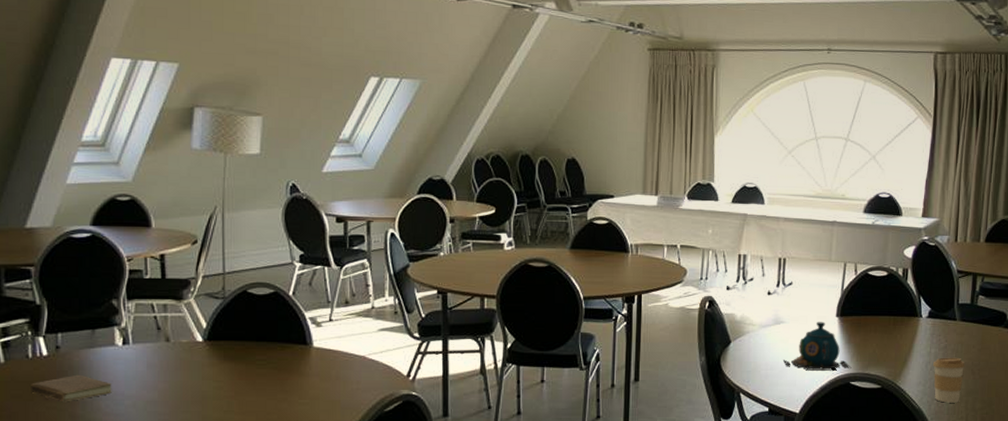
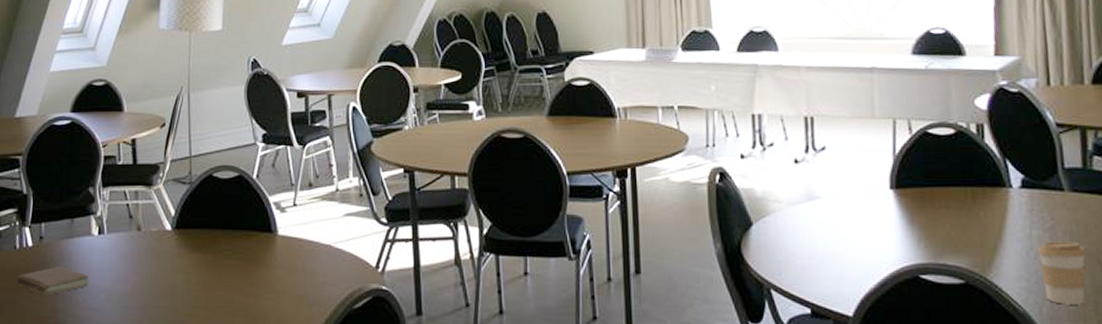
teapot: present [783,322,851,372] -> none [824,196,919,262]

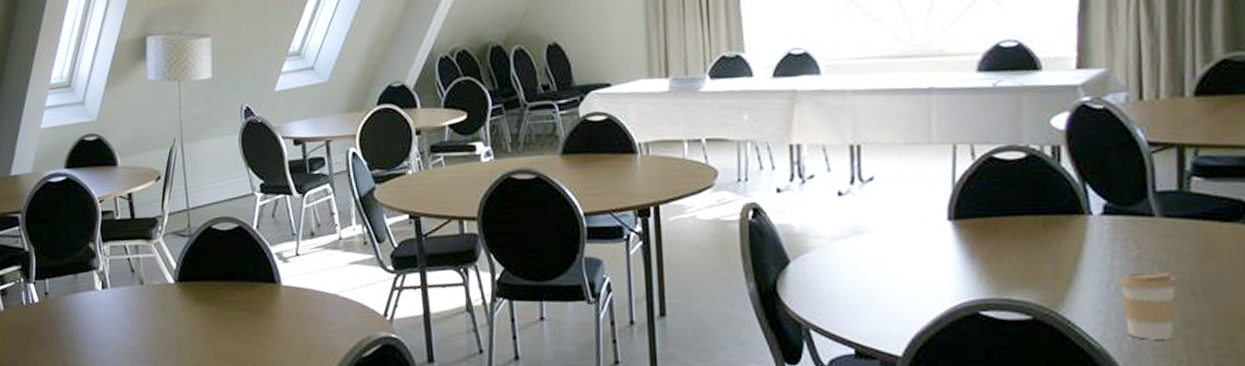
book: present [18,266,89,295] -> none [27,320,96,349]

